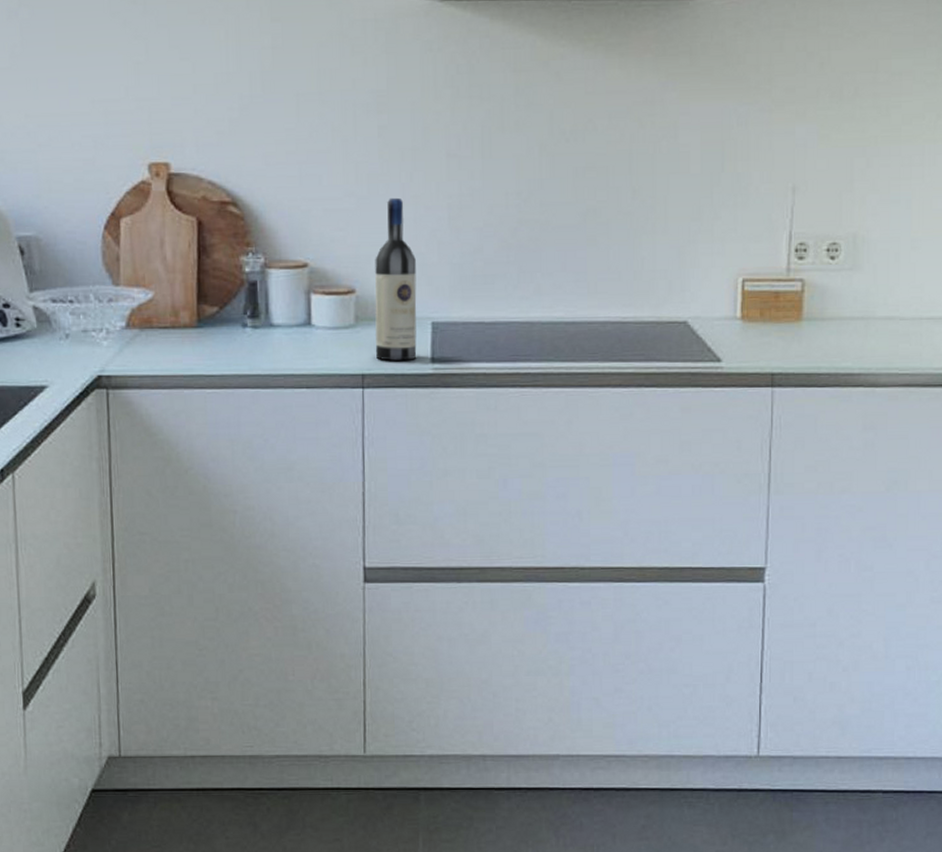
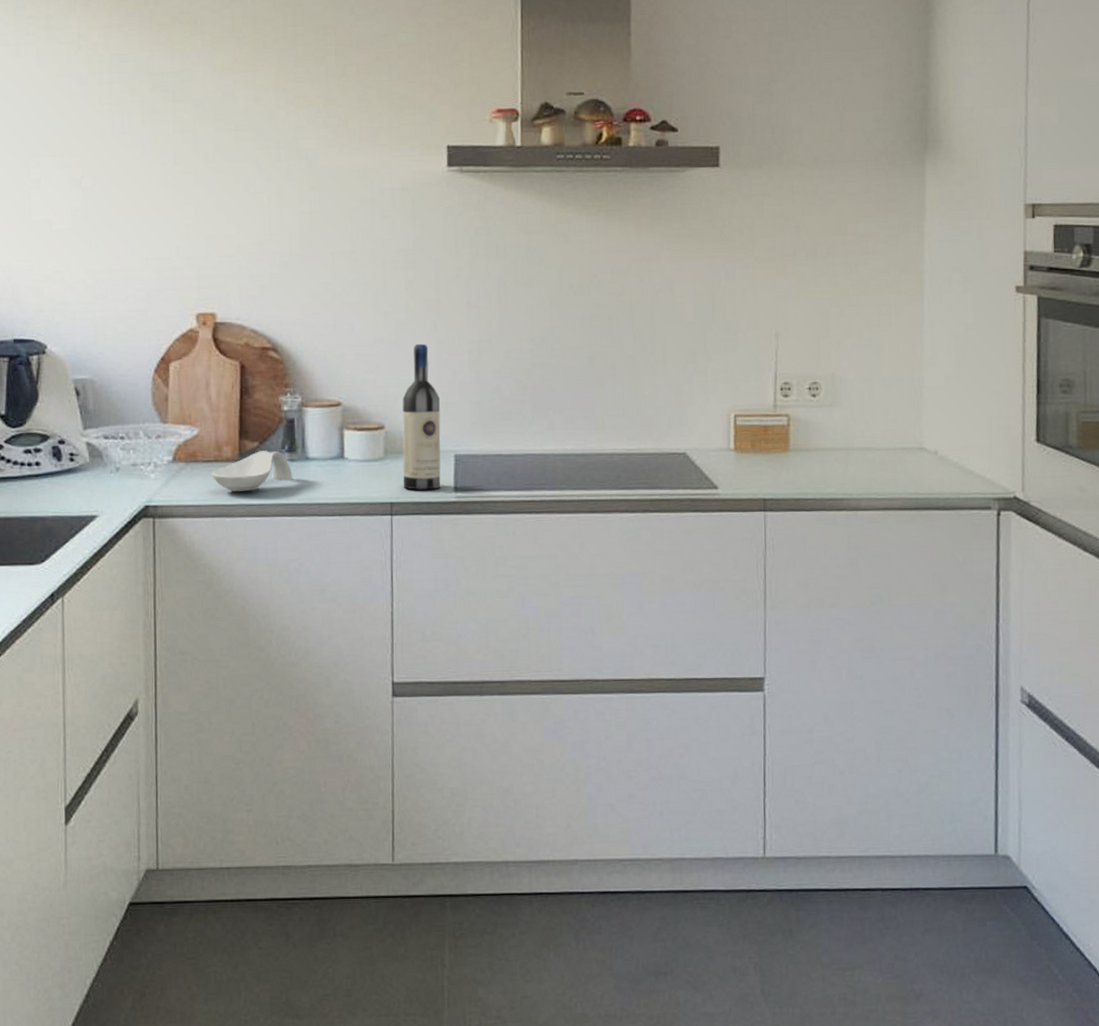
spoon rest: none [168,316,256,361] -> present [211,451,293,491]

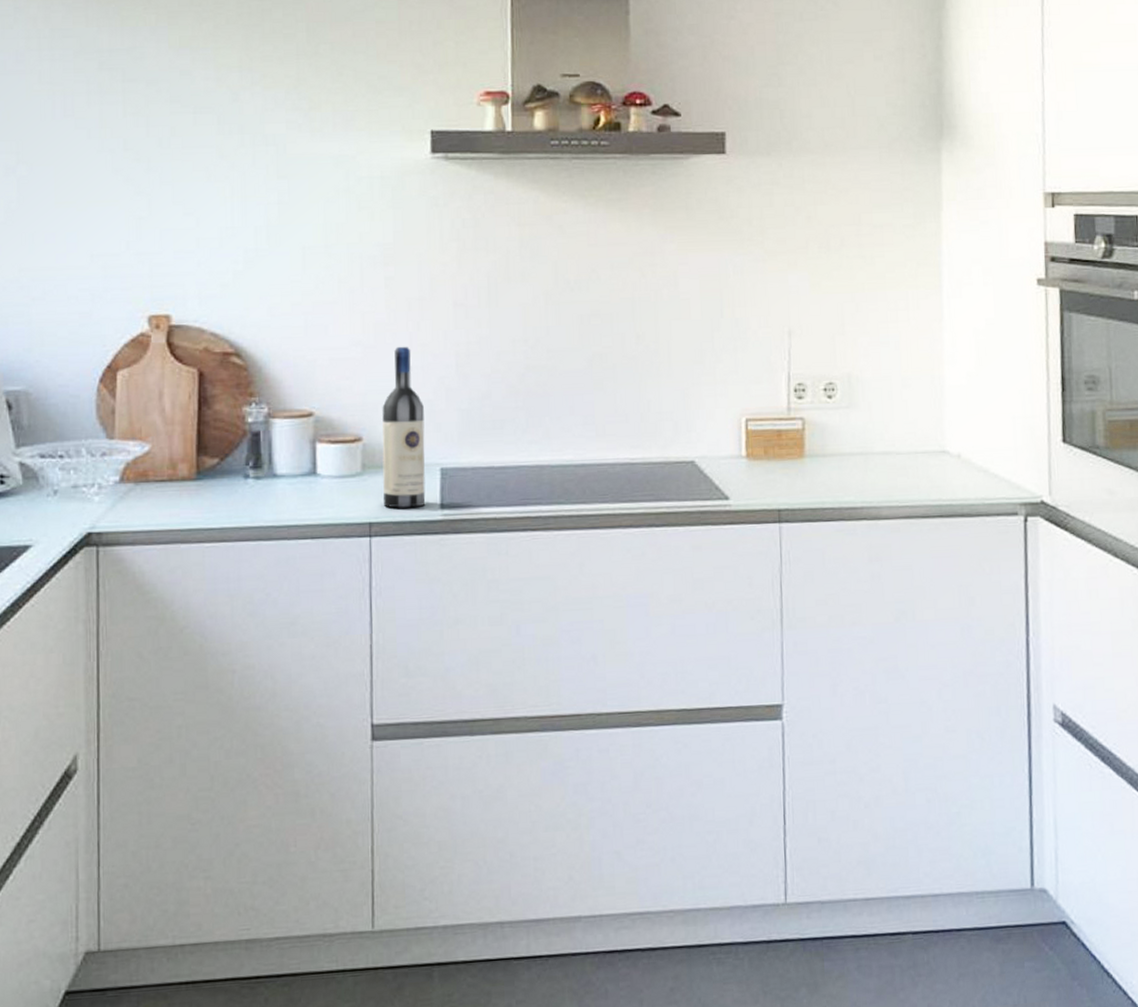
spoon rest: present [211,451,293,491] -> none [165,468,258,514]

